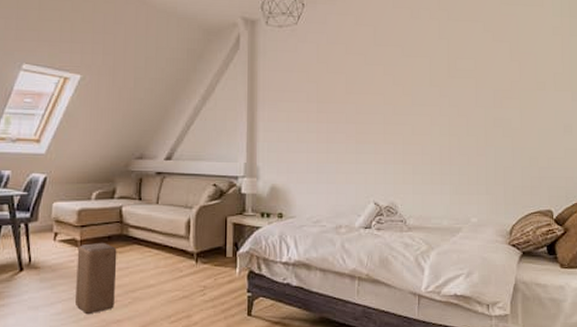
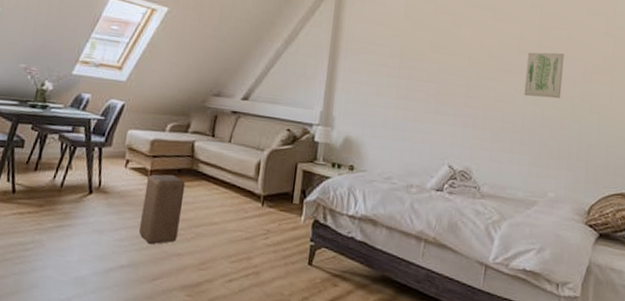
wall art: none [439,82,475,127] -> present [524,52,564,99]

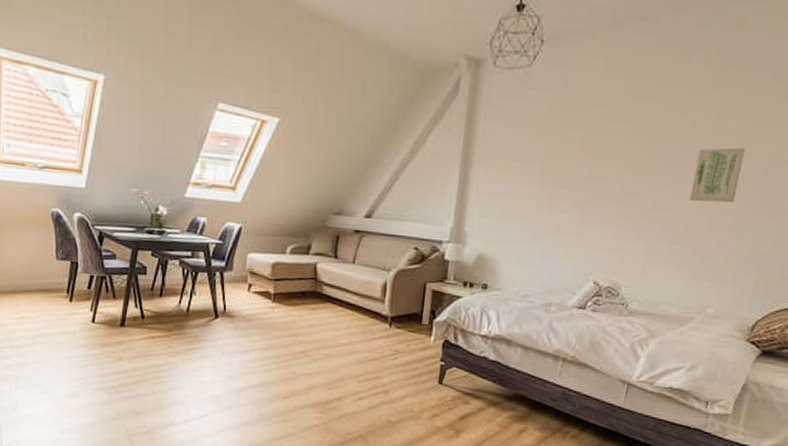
stool: present [138,174,186,245] -> none [267,297,310,366]

